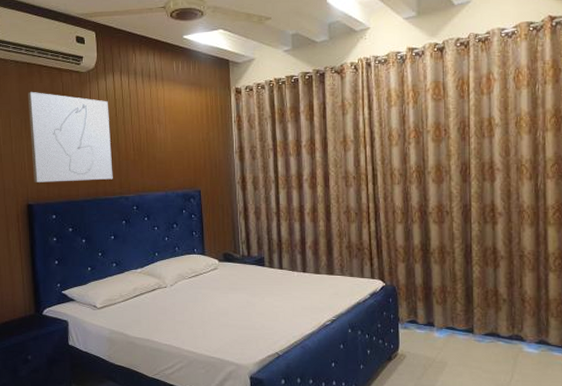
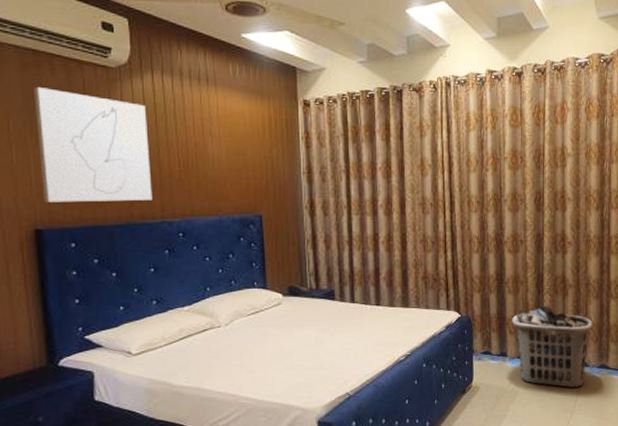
clothes hamper: none [438,277,529,363] -> present [511,305,592,388]

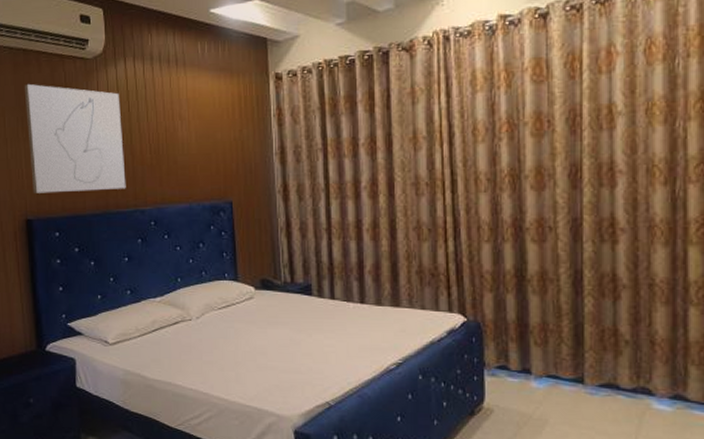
clothes hamper: present [511,305,592,388] -> none [536,311,660,423]

